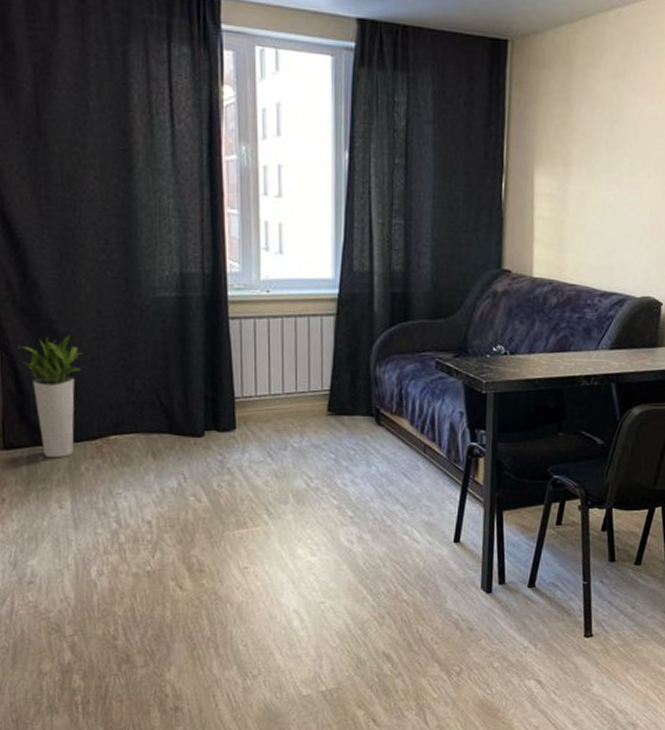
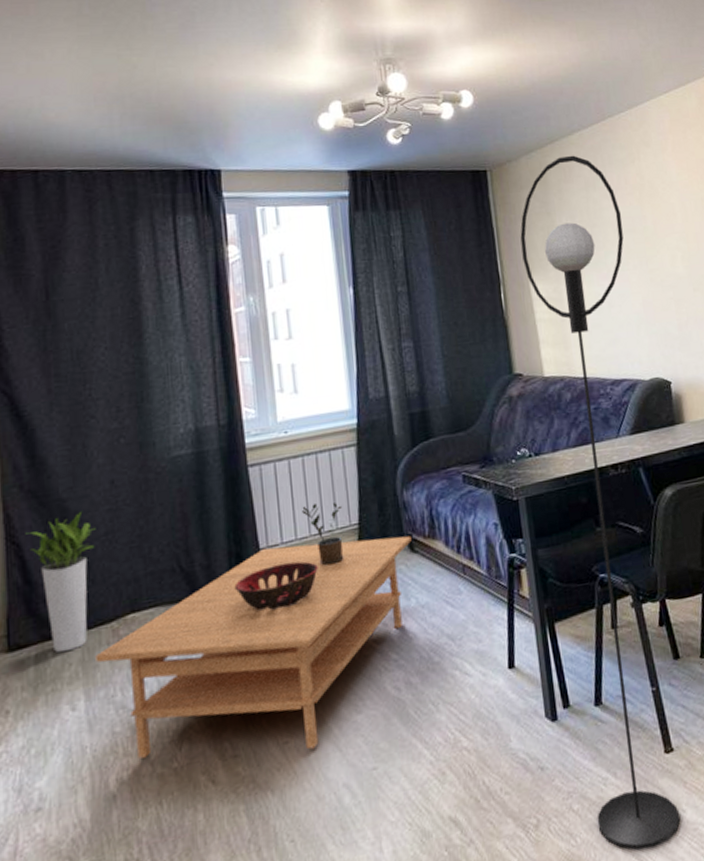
coffee table: none [81,397,379,577] -> present [95,535,412,759]
decorative bowl: none [209,414,288,454] -> present [234,561,318,610]
potted plant: none [277,365,315,424] -> present [302,503,344,566]
floor lamp: none [512,35,647,708] -> present [520,155,681,850]

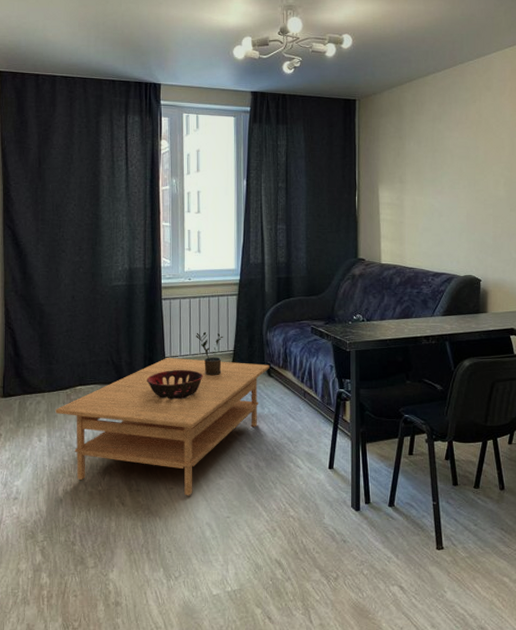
planter: present [25,512,96,653] -> none [17,314,61,404]
floor lamp: present [520,155,681,850] -> none [376,93,459,611]

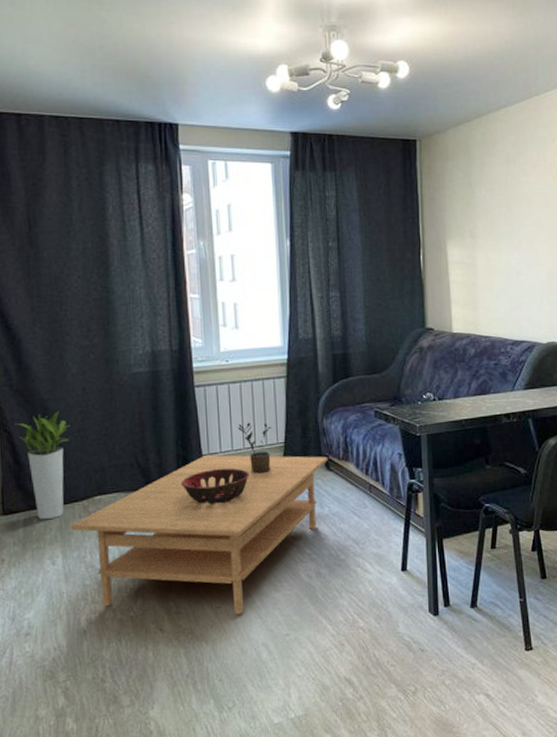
planter: none [17,314,61,404] -> present [15,411,71,520]

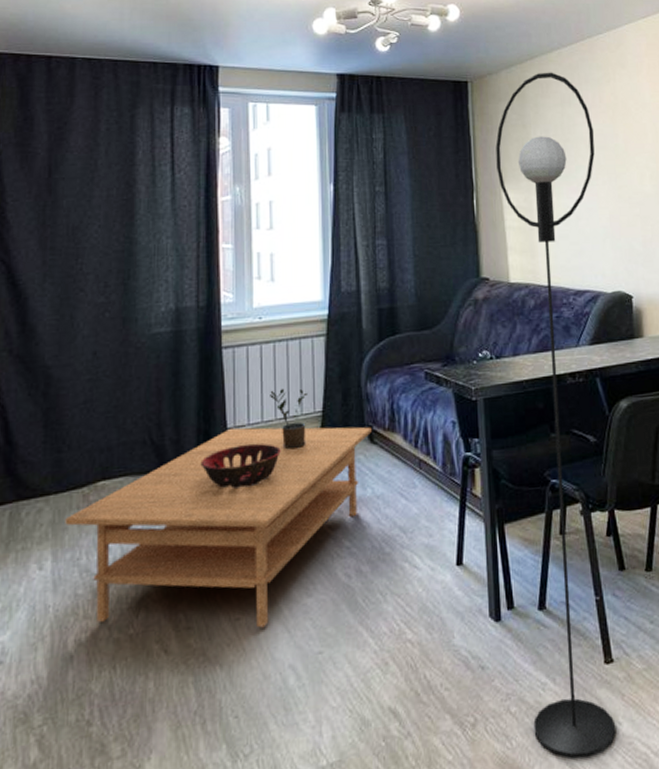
planter: present [15,411,71,520] -> none [10,380,76,513]
floor lamp: none [442,130,537,720] -> present [495,72,617,759]

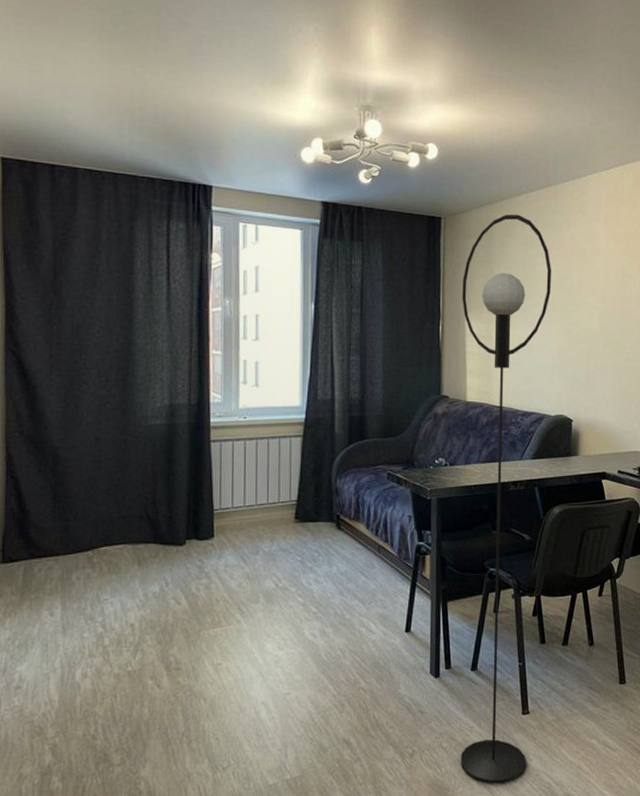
coffee table: present [65,427,372,628] -> none [72,509,339,672]
decorative bowl: present [200,443,281,489] -> none [190,523,260,560]
potted plant: present [270,389,307,450] -> none [252,480,285,531]

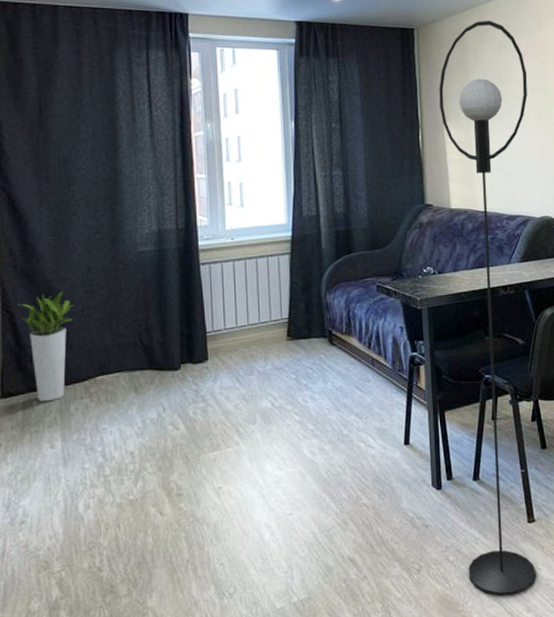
planter: none [23,460,81,570] -> present [18,291,74,402]

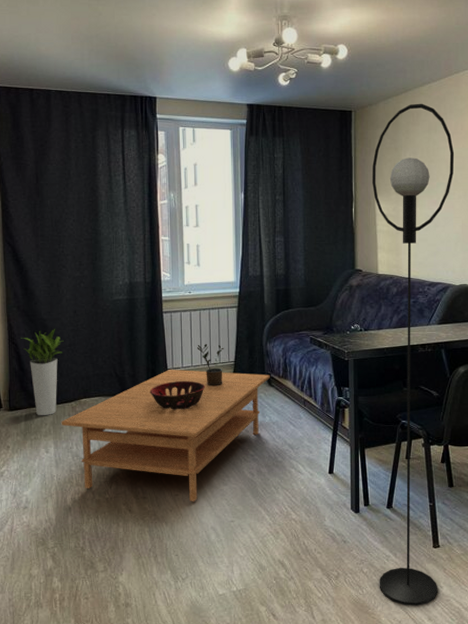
coffee table: none [71,331,331,495] -> present [61,369,270,502]
decorative bowl: none [184,344,253,382] -> present [150,380,205,410]
potted plant: none [243,299,275,350] -> present [197,344,224,386]

